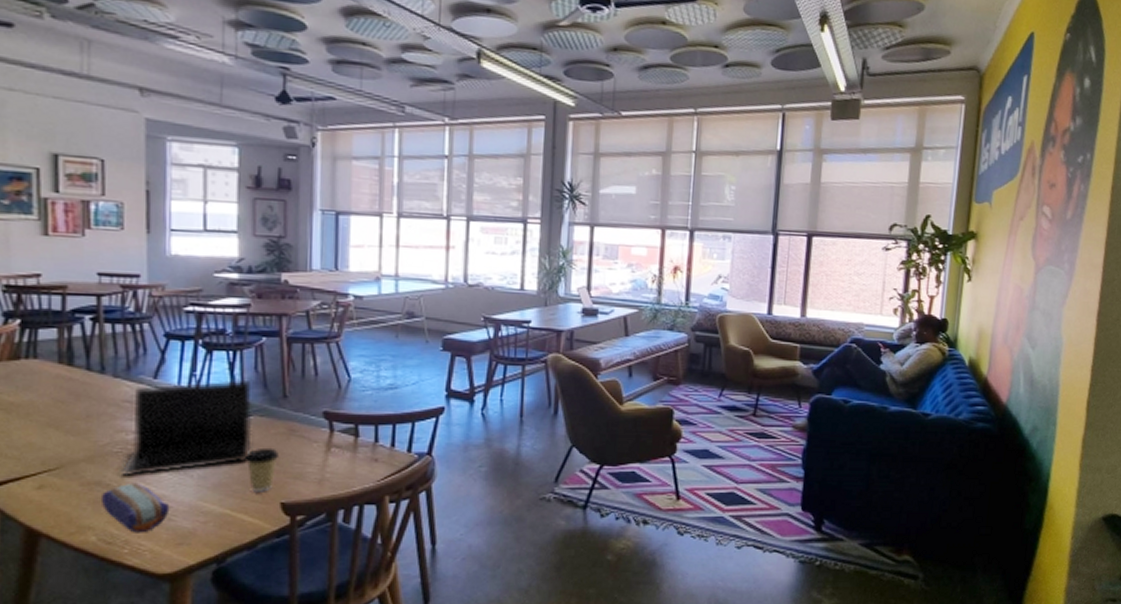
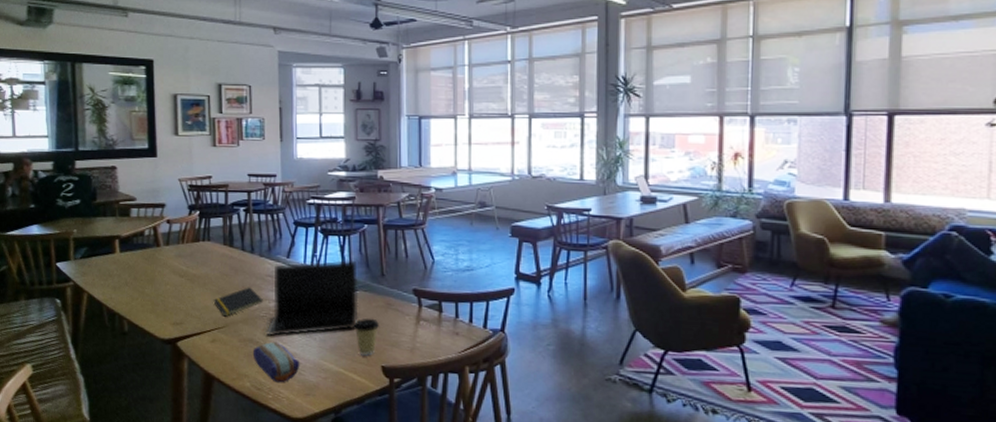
notepad: none [41,416,117,455] -> present [213,287,263,317]

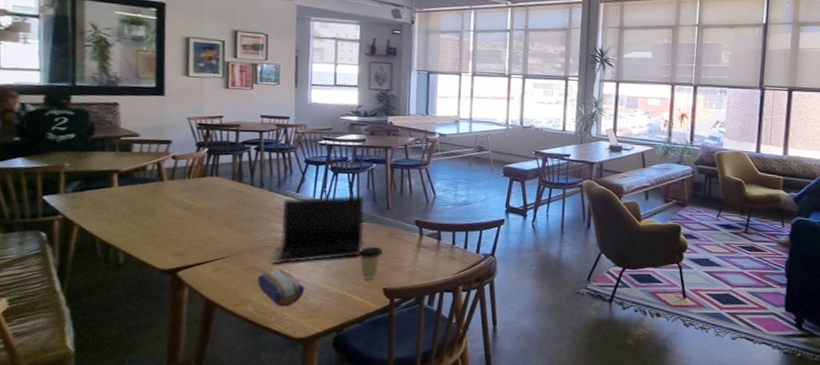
notepad: present [213,287,263,317] -> none [218,219,270,247]

